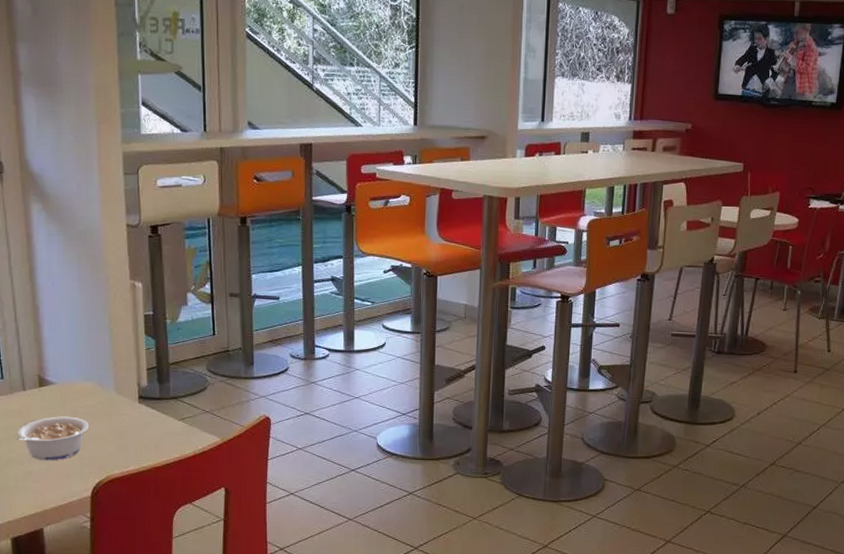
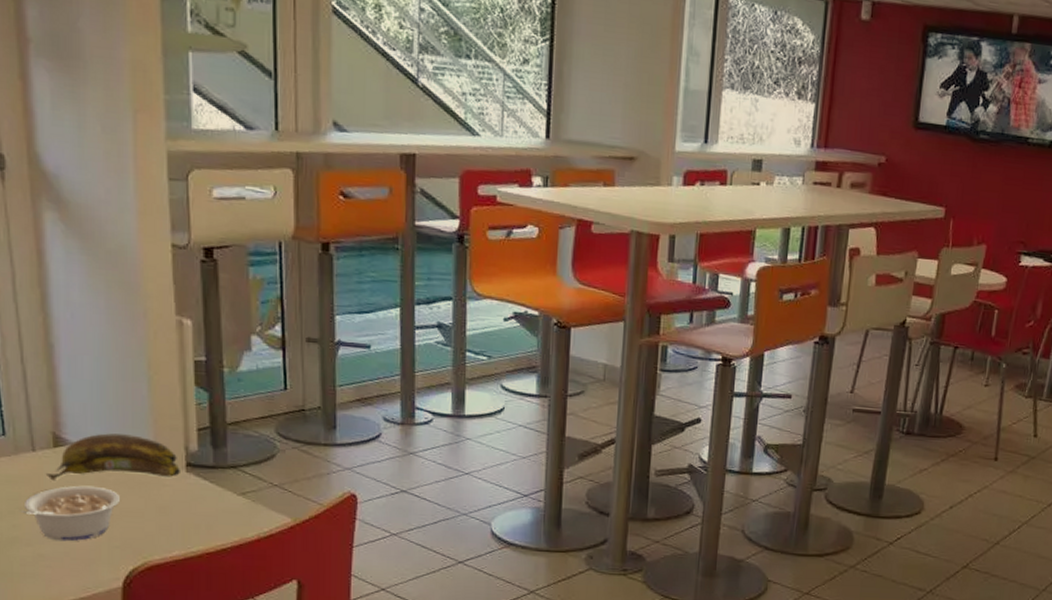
banana: none [33,374,134,413] -> present [45,433,180,481]

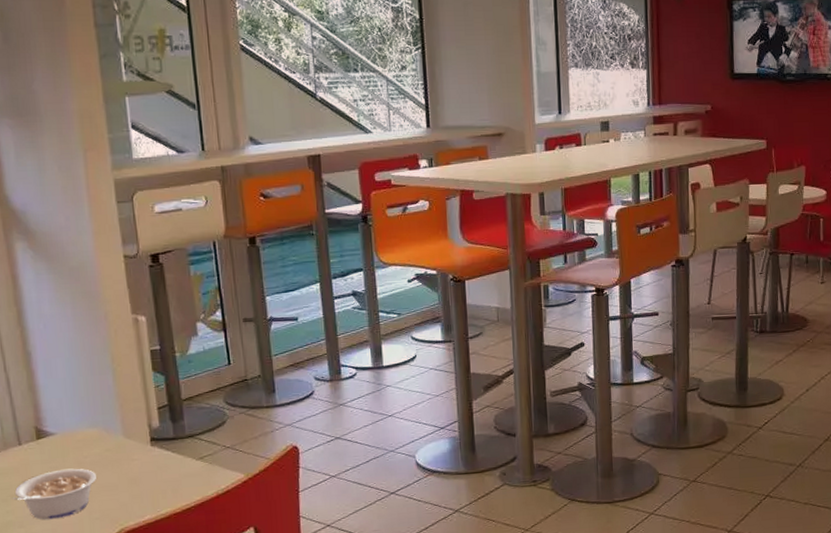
banana: present [45,433,180,481] -> none [31,420,146,469]

